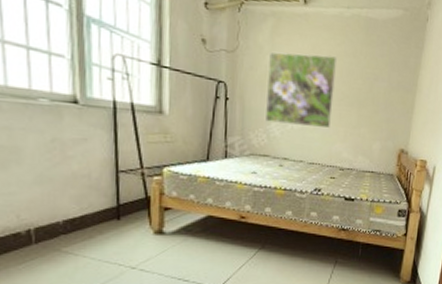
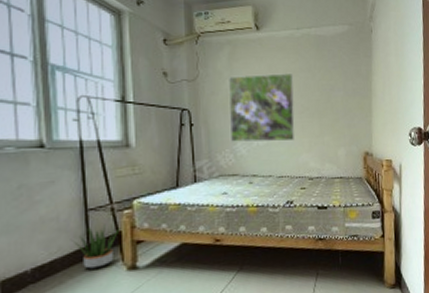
potted plant: none [100,187,149,228] -> present [70,224,120,269]

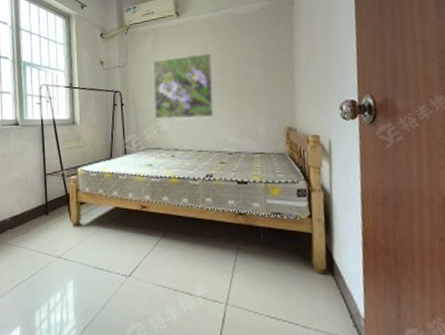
potted plant: present [70,224,120,269] -> none [34,186,68,222]

